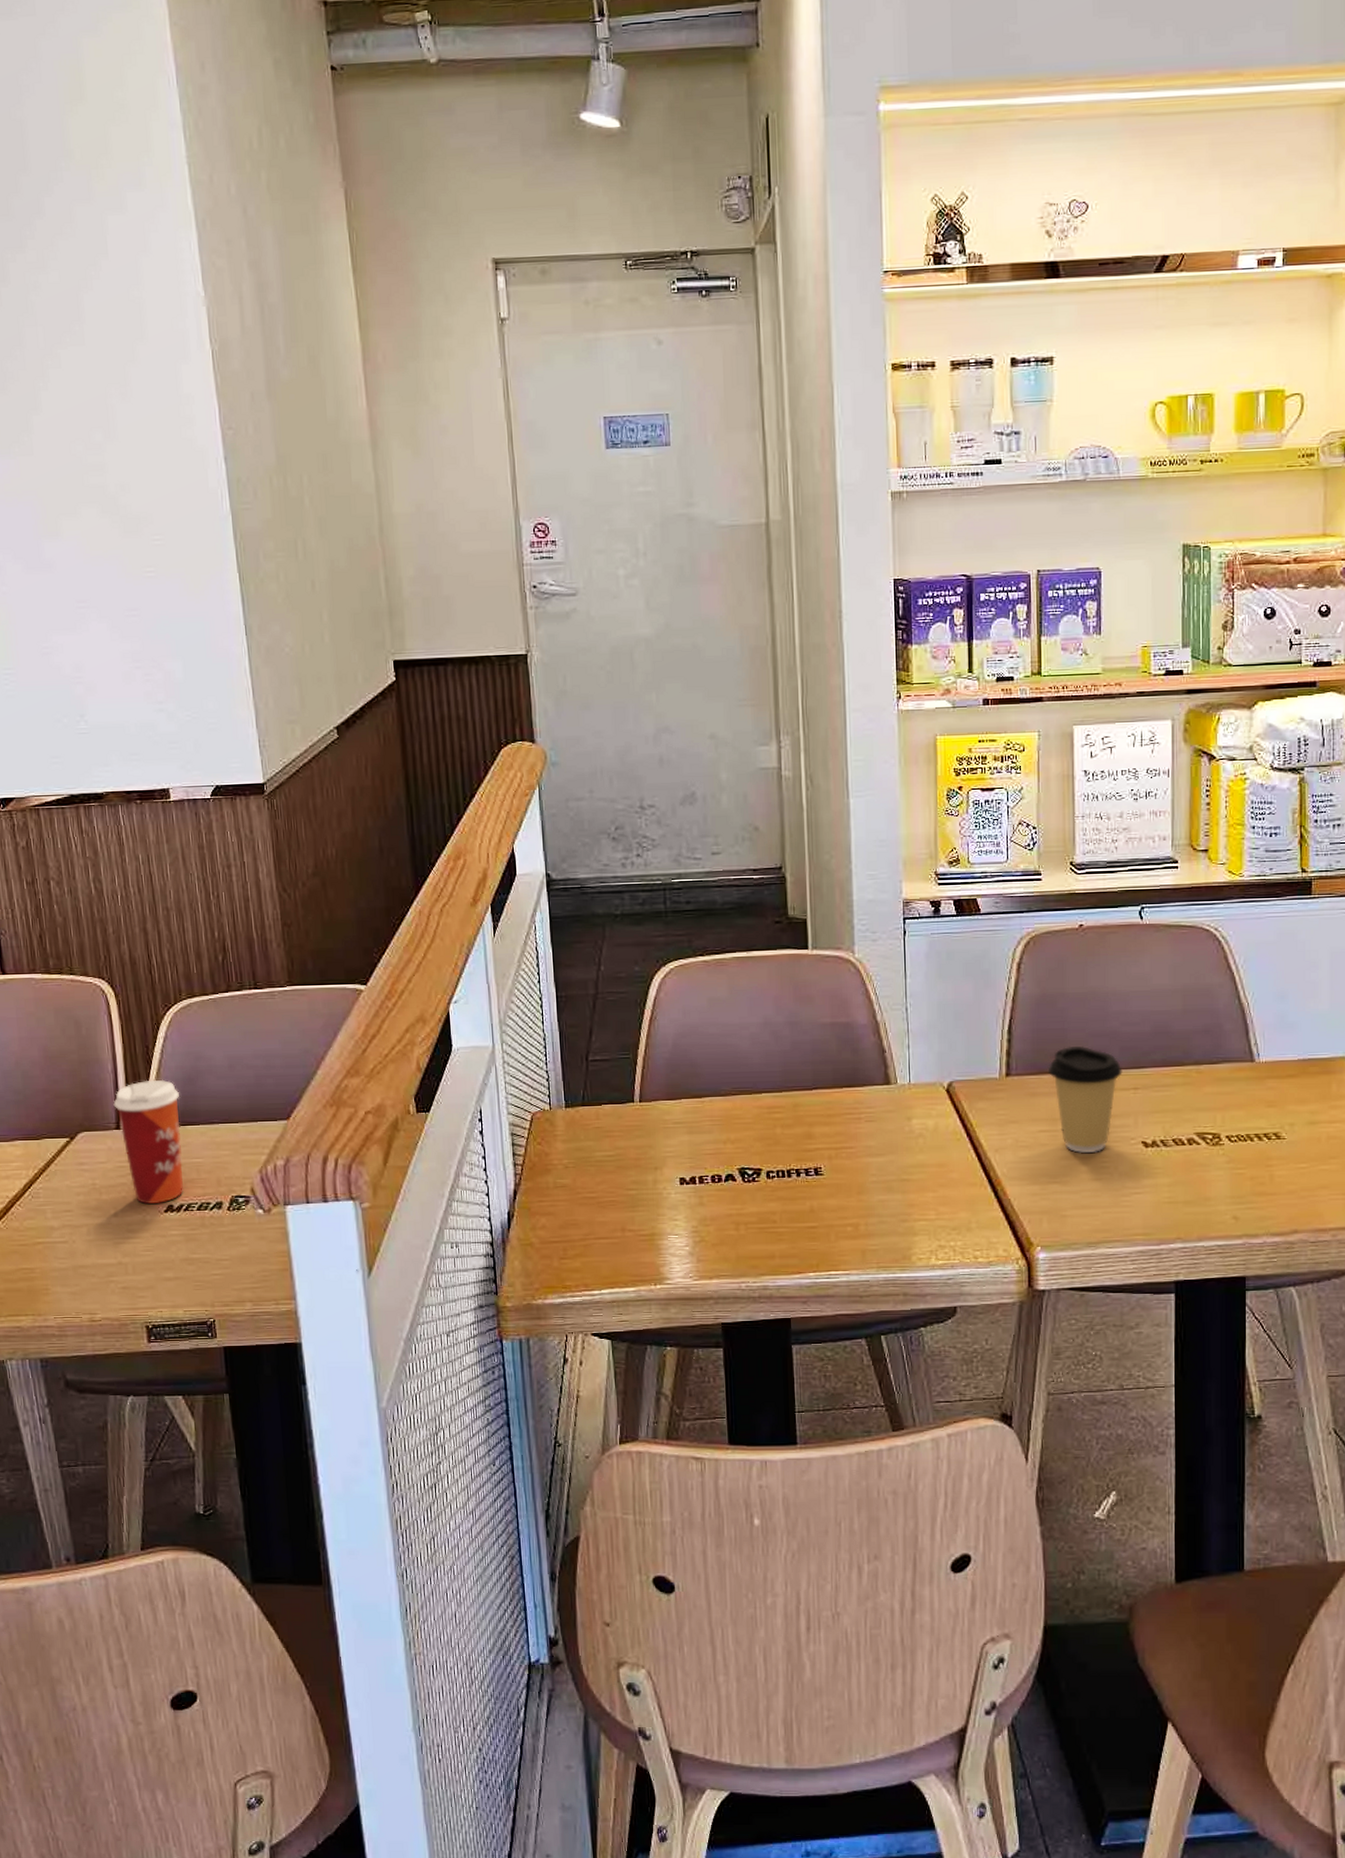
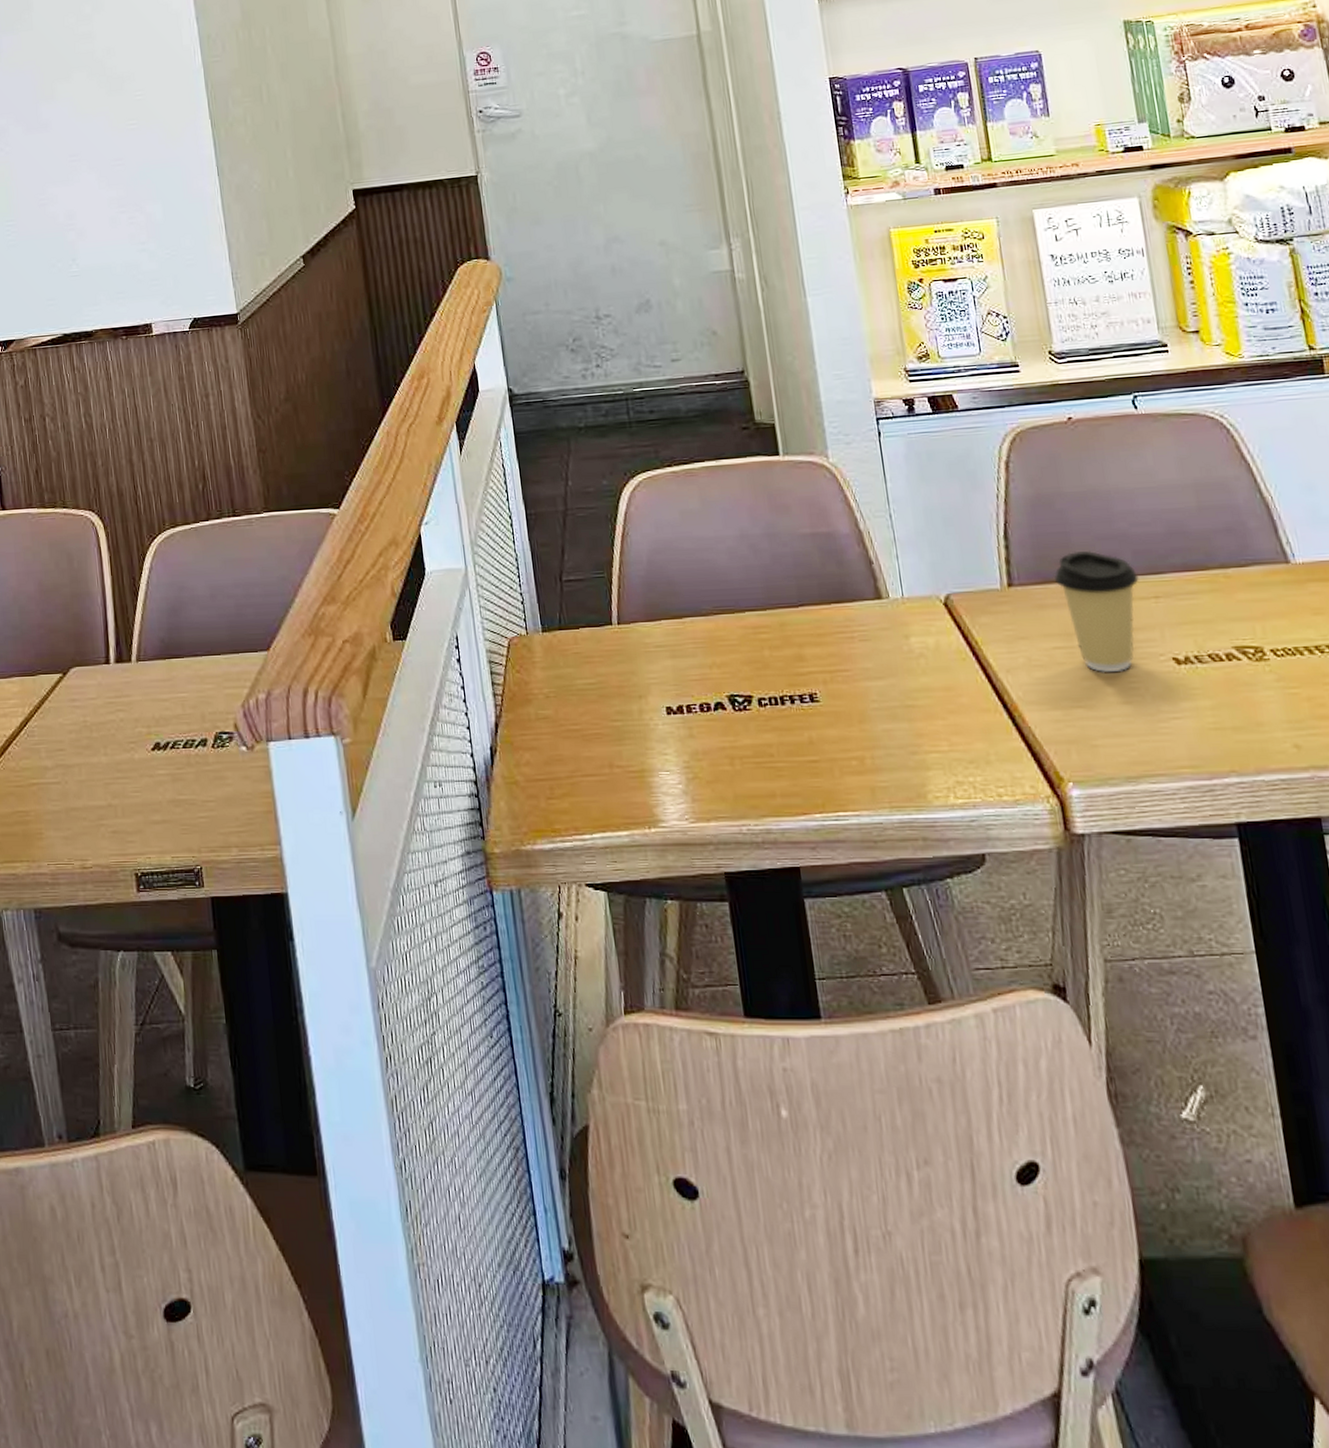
paper cup: present [113,1079,184,1205] -> none [103,611,170,743]

